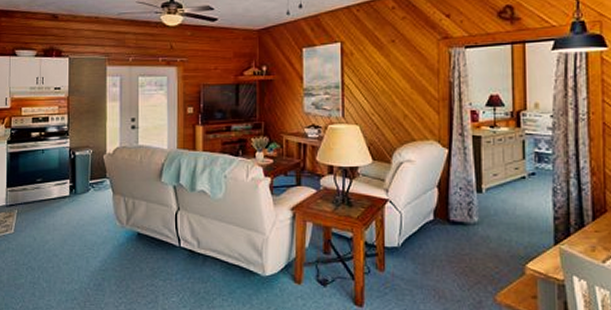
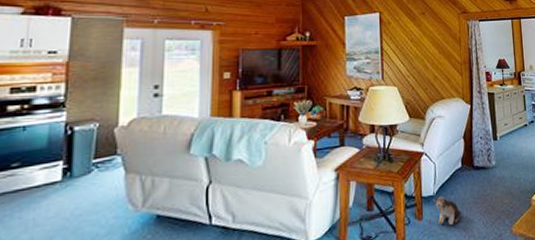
plush toy: none [397,248,430,281] -> present [432,196,461,225]

